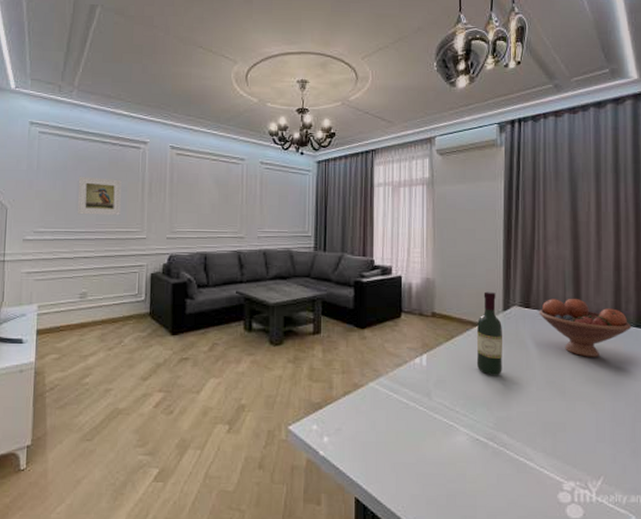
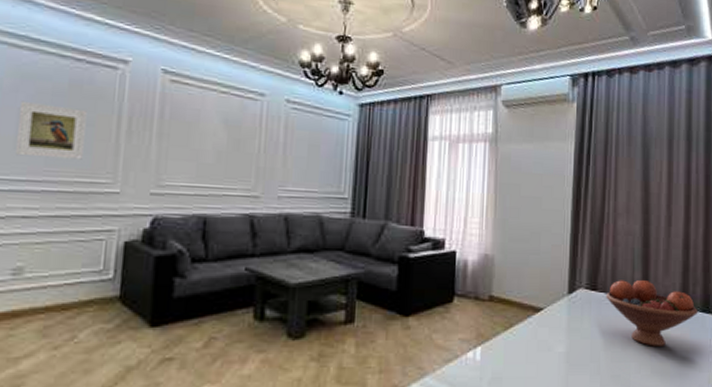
wine bottle: present [476,291,503,375] -> none [537,271,567,370]

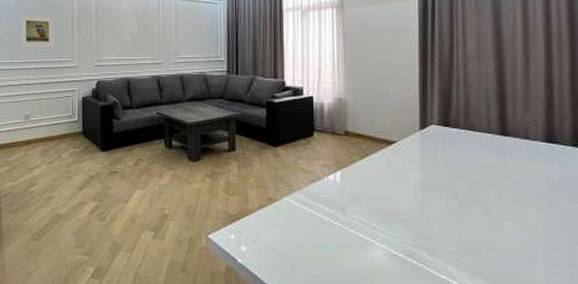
fruit bowl: present [606,280,698,346] -> none [459,117,567,177]

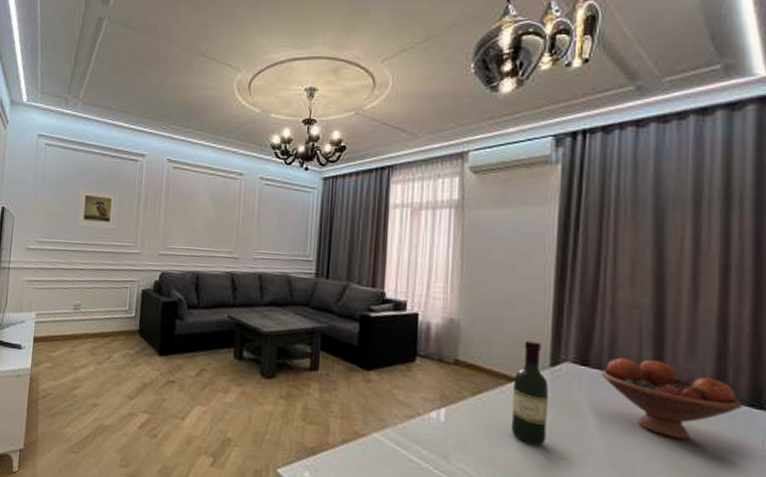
wine bottle: none [392,110,421,193] -> present [510,340,549,445]
fruit bowl: none [459,117,567,177] -> present [601,357,743,440]

